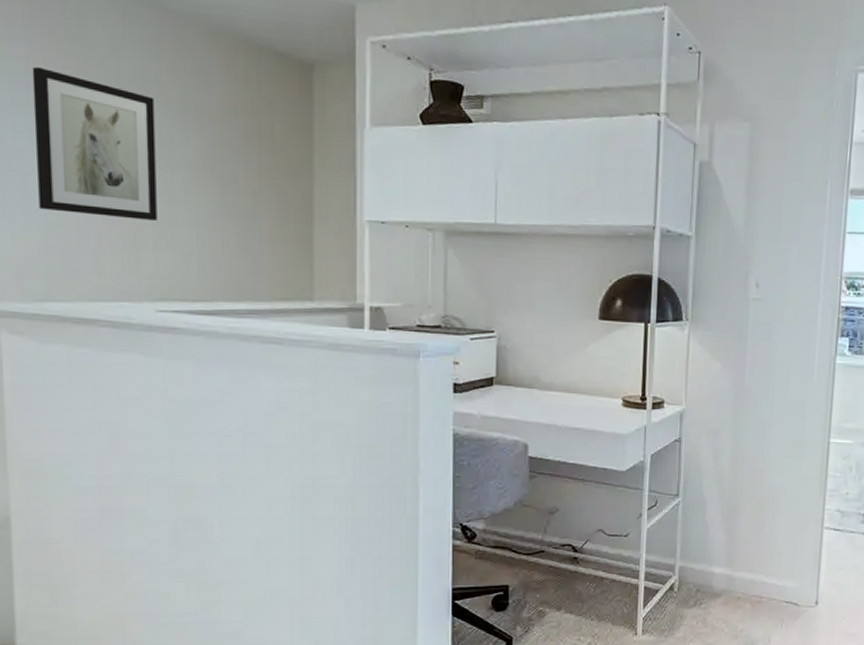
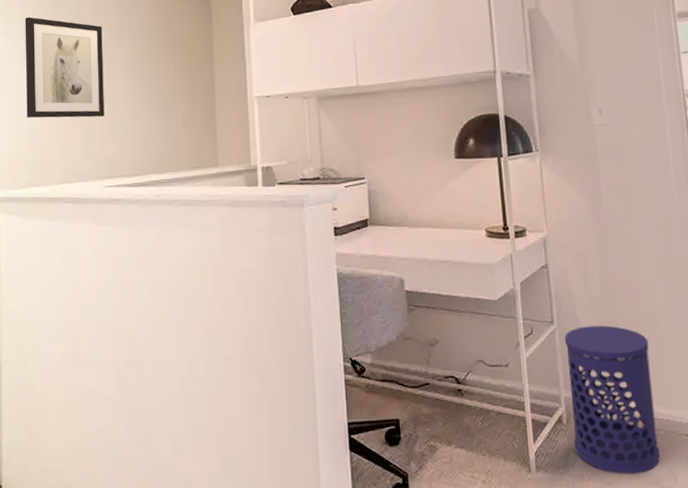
waste bin: none [681,500,766,636] -> present [564,325,661,474]

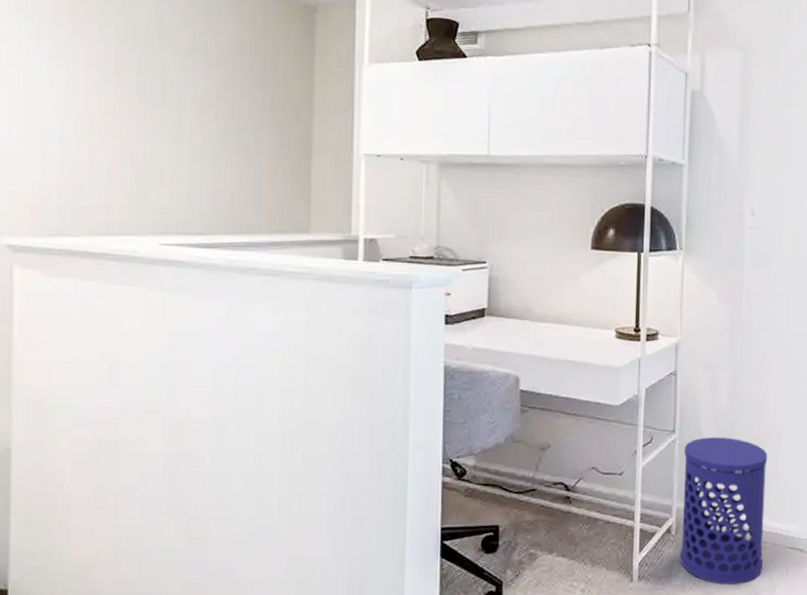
wall art: present [25,16,104,118] -> none [56,15,167,157]

